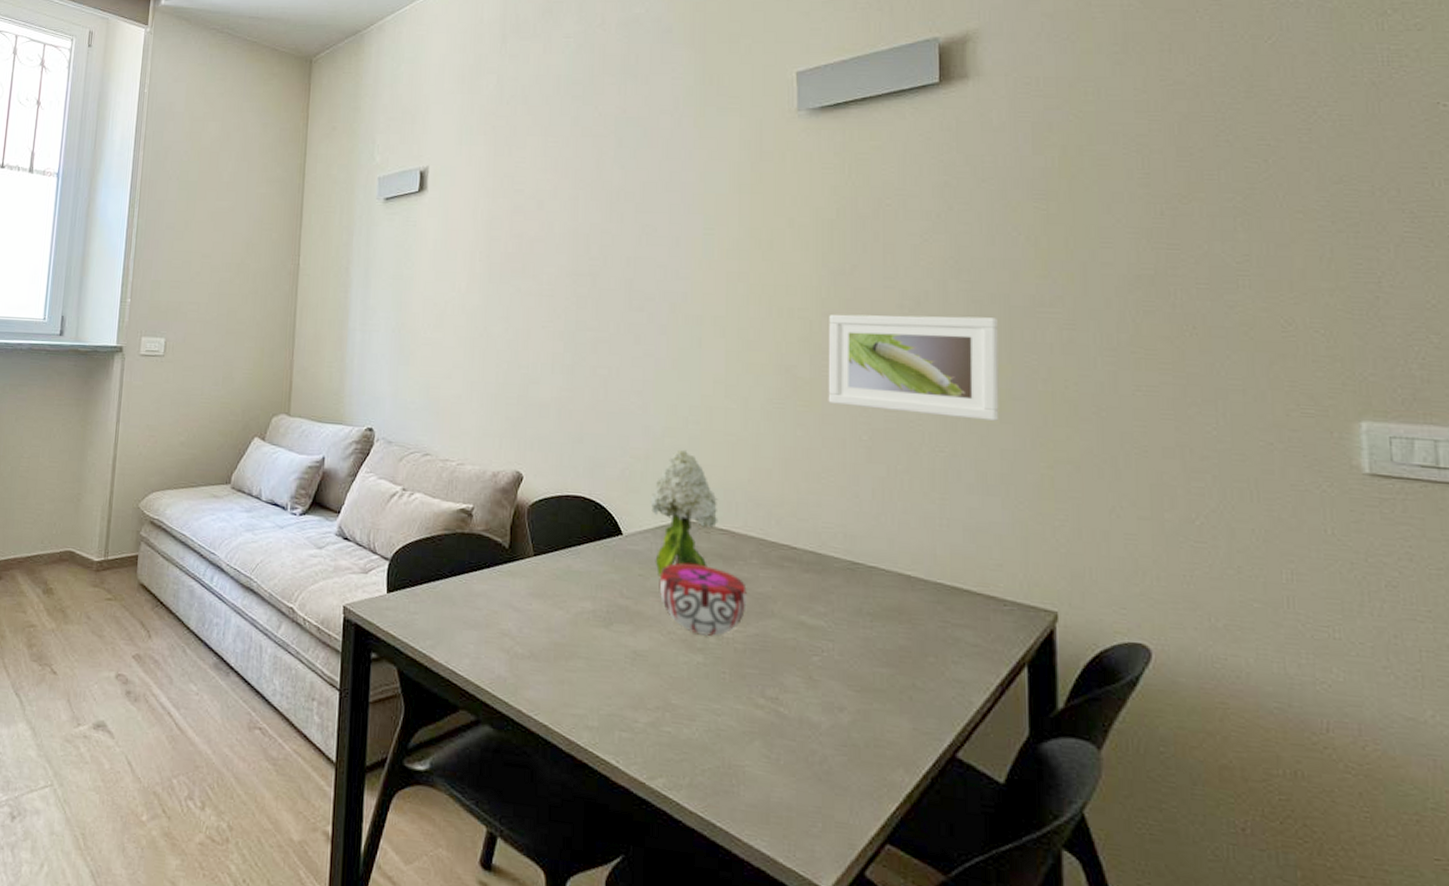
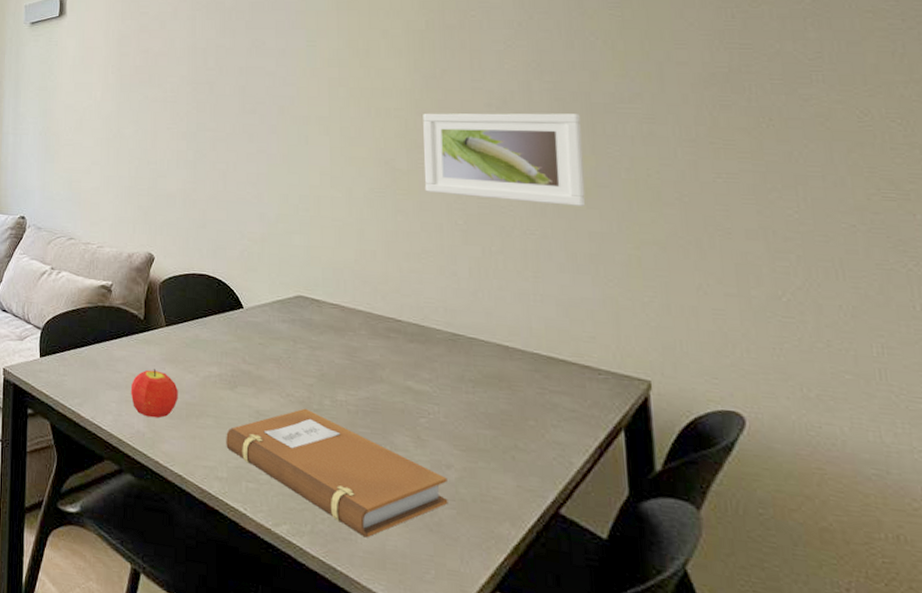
fruit: none [491,605,546,661] -> present [130,369,178,419]
notebook: none [598,647,839,790] -> present [226,408,448,538]
flower: present [650,449,719,577] -> none [267,233,329,345]
decorative bowl: present [659,563,747,636] -> none [277,333,357,399]

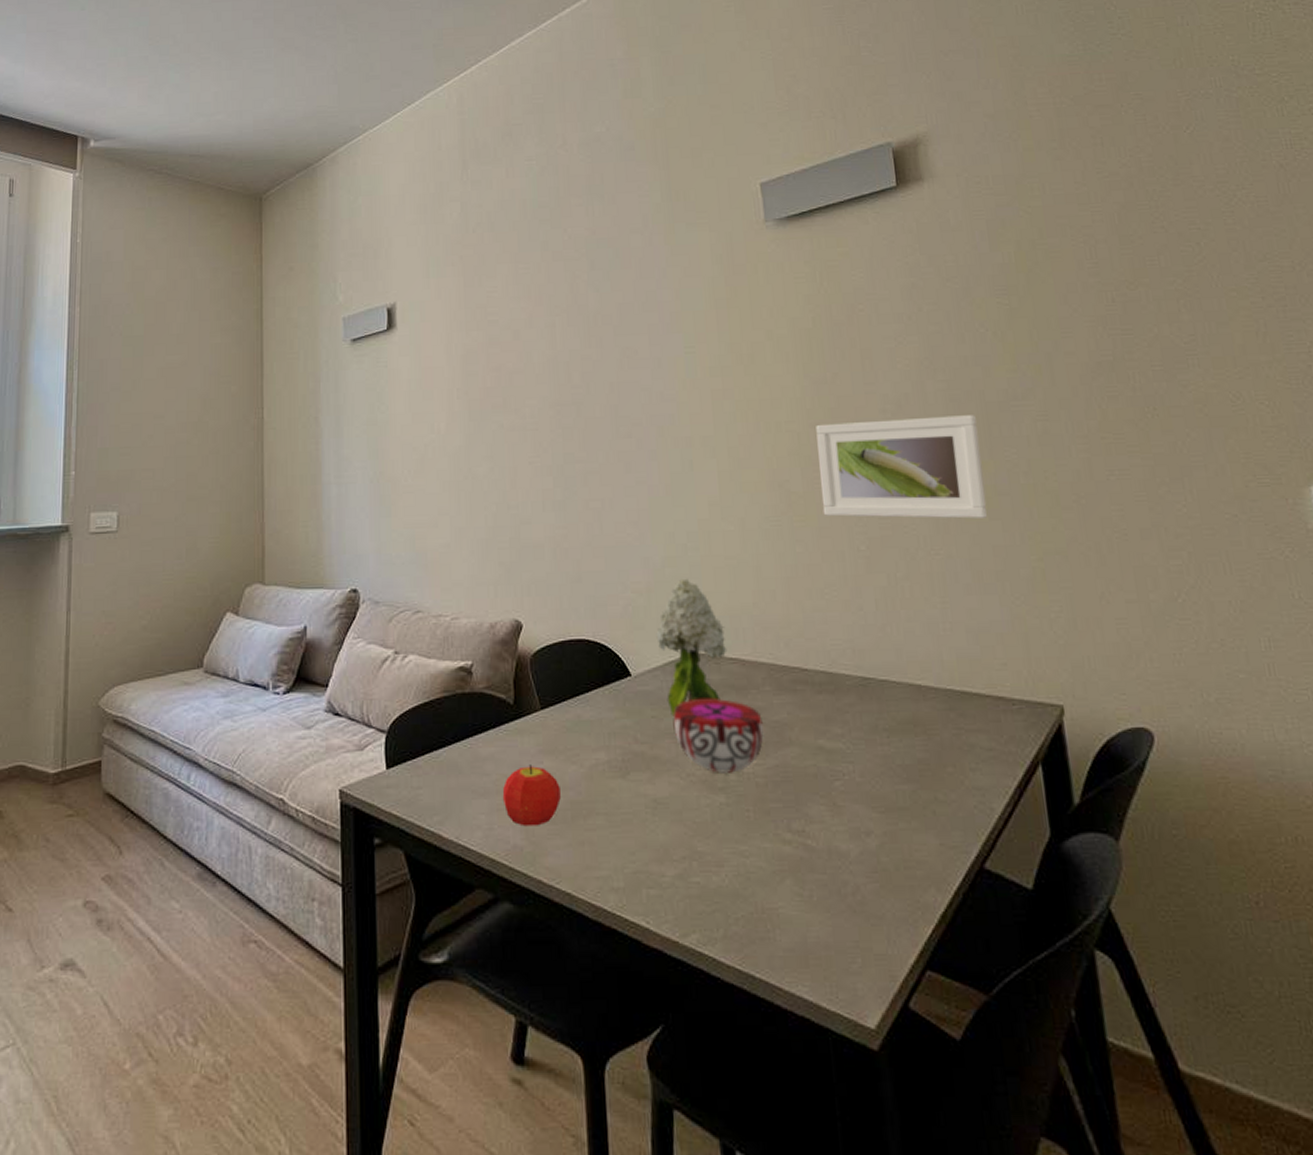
notebook: present [226,408,448,538] -> none [620,788,870,933]
flower: none [267,233,329,345] -> present [656,578,727,716]
decorative bowl: none [277,333,357,399] -> present [673,698,764,773]

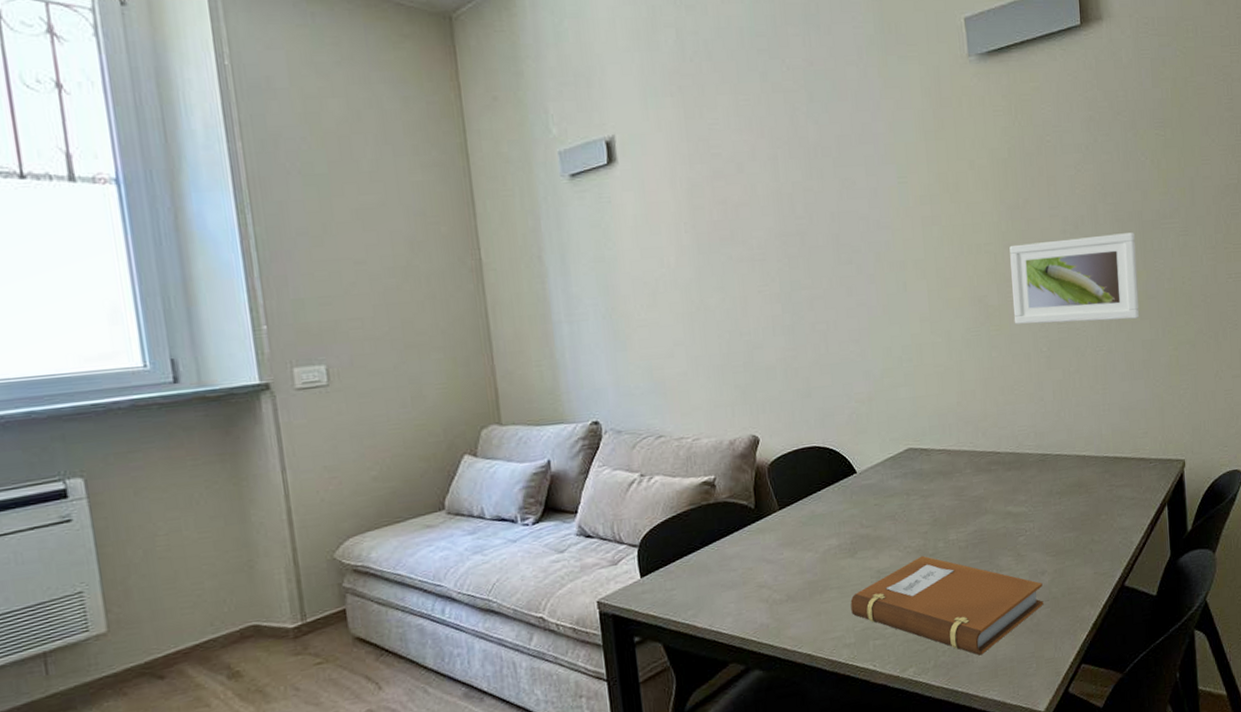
fruit: present [502,765,561,827] -> none [748,557,800,608]
notebook: none [620,788,870,933] -> present [850,555,1044,656]
flower: present [656,578,727,716] -> none [877,386,936,502]
decorative bowl: present [673,698,764,773] -> none [892,483,966,543]

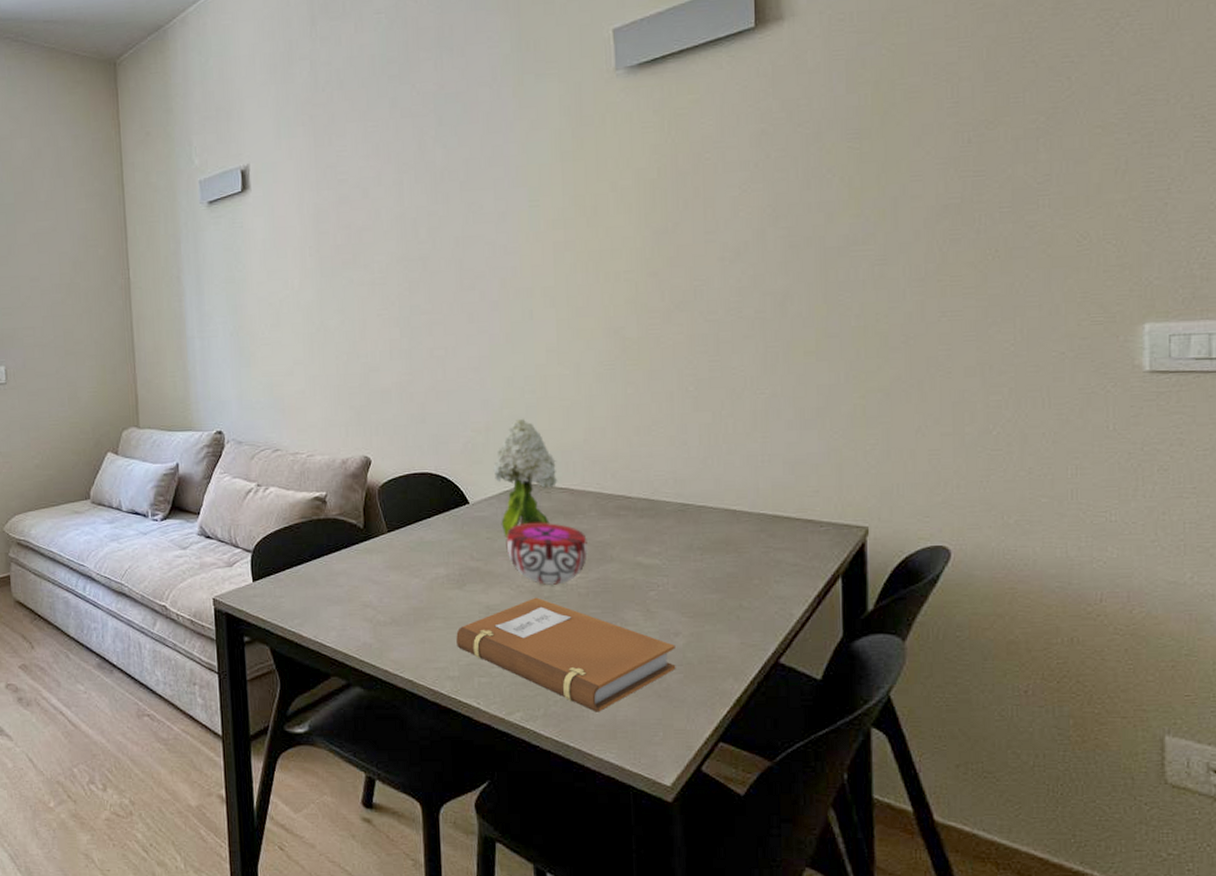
flower: none [877,386,936,502] -> present [493,418,558,538]
decorative bowl: none [892,483,966,543] -> present [506,522,588,585]
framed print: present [1009,232,1140,325] -> none [654,261,816,361]

